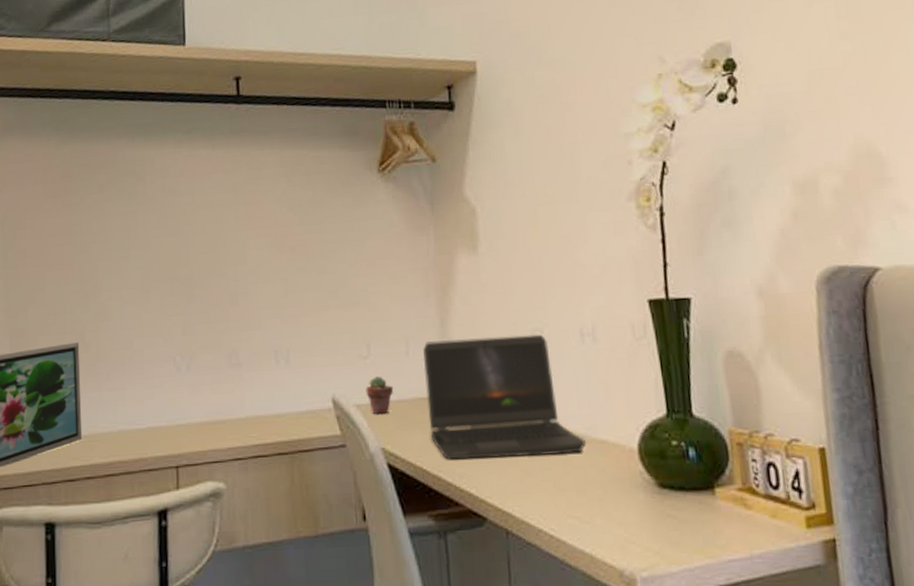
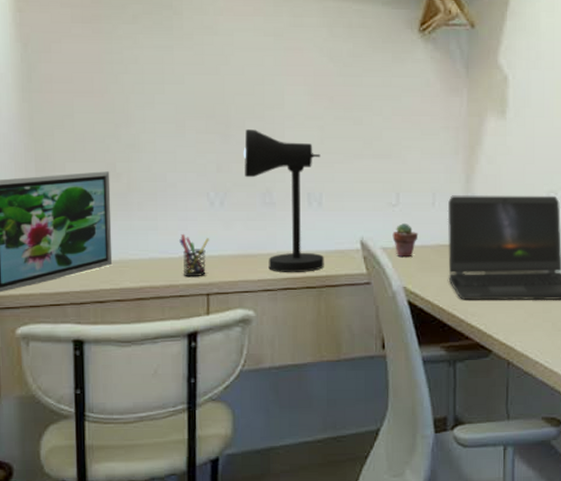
pen holder: none [147,402,177,449] -> present [179,233,209,277]
desk lamp: none [208,288,295,439] -> present [243,130,324,273]

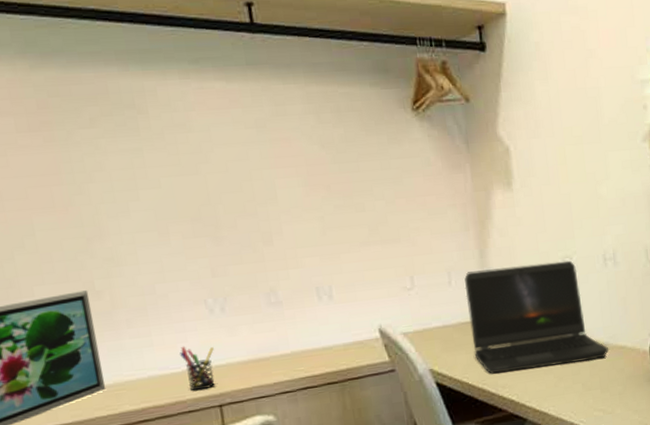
desk lamp: present [243,130,324,273] -> none [238,228,344,373]
potted succulent: present [392,223,419,258] -> none [411,306,439,341]

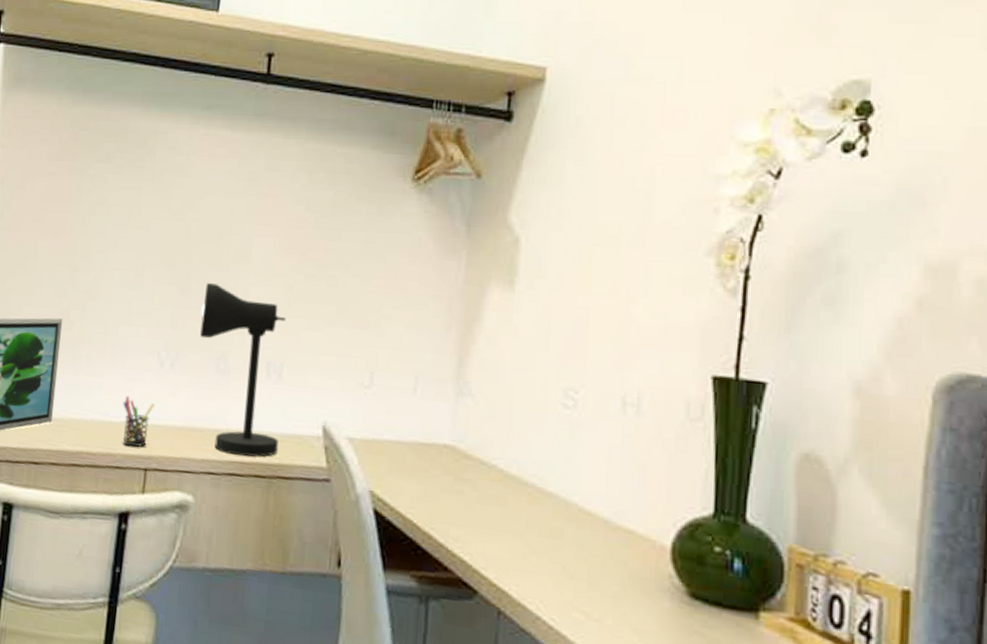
desk lamp: none [238,228,344,373] -> present [200,283,286,457]
laptop computer: present [464,260,608,374] -> none [427,381,609,539]

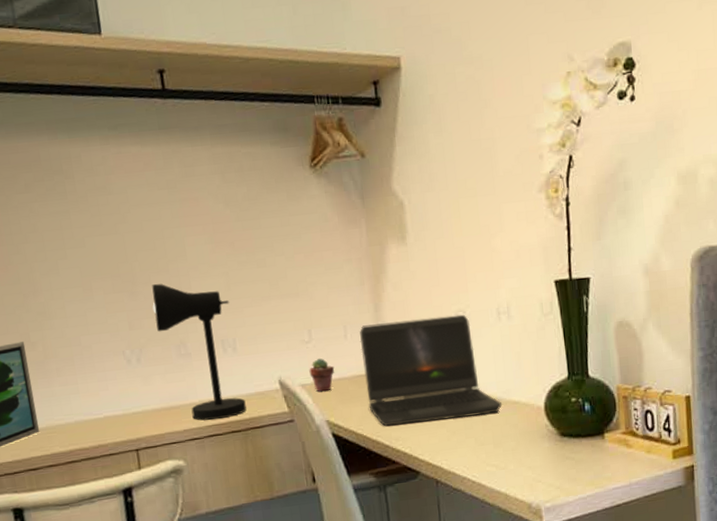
pen holder: present [122,395,154,448] -> none [102,393,132,436]
potted succulent: none [361,410,394,454] -> present [309,358,335,392]
laptop computer: none [427,381,609,539] -> present [360,314,502,427]

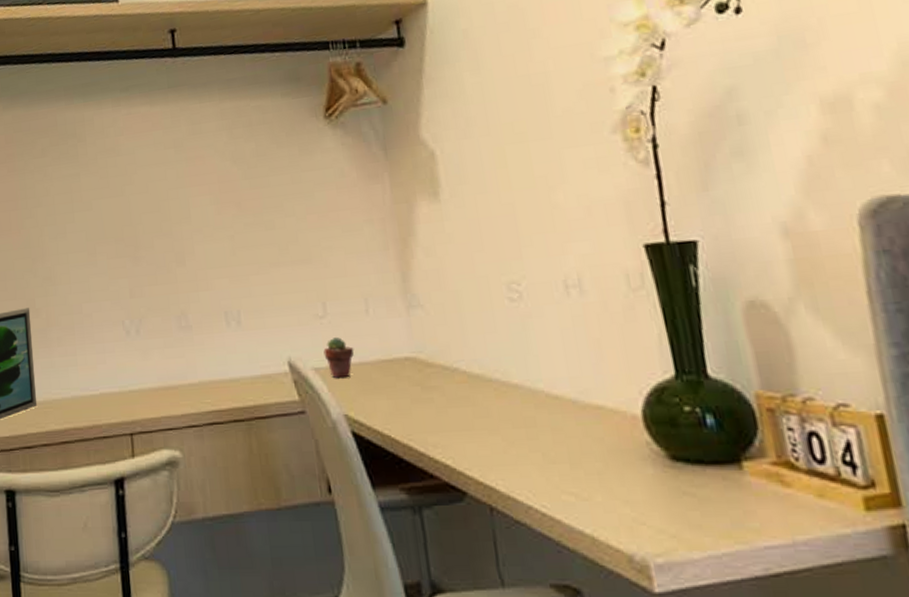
desk lamp: present [152,284,247,421] -> none [154,248,251,405]
laptop computer: present [360,314,502,427] -> none [384,287,579,428]

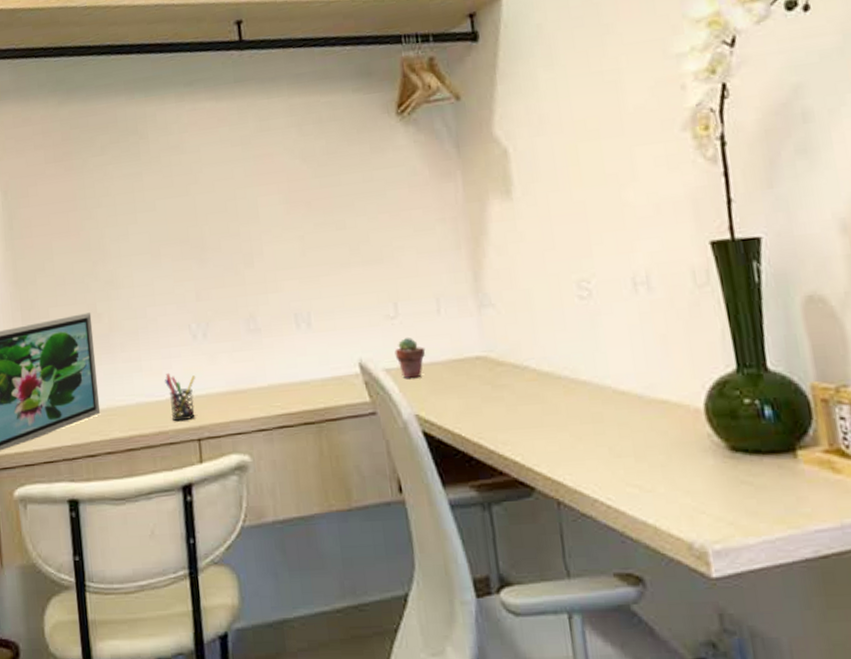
pen holder: none [99,367,128,416] -> present [165,372,195,422]

